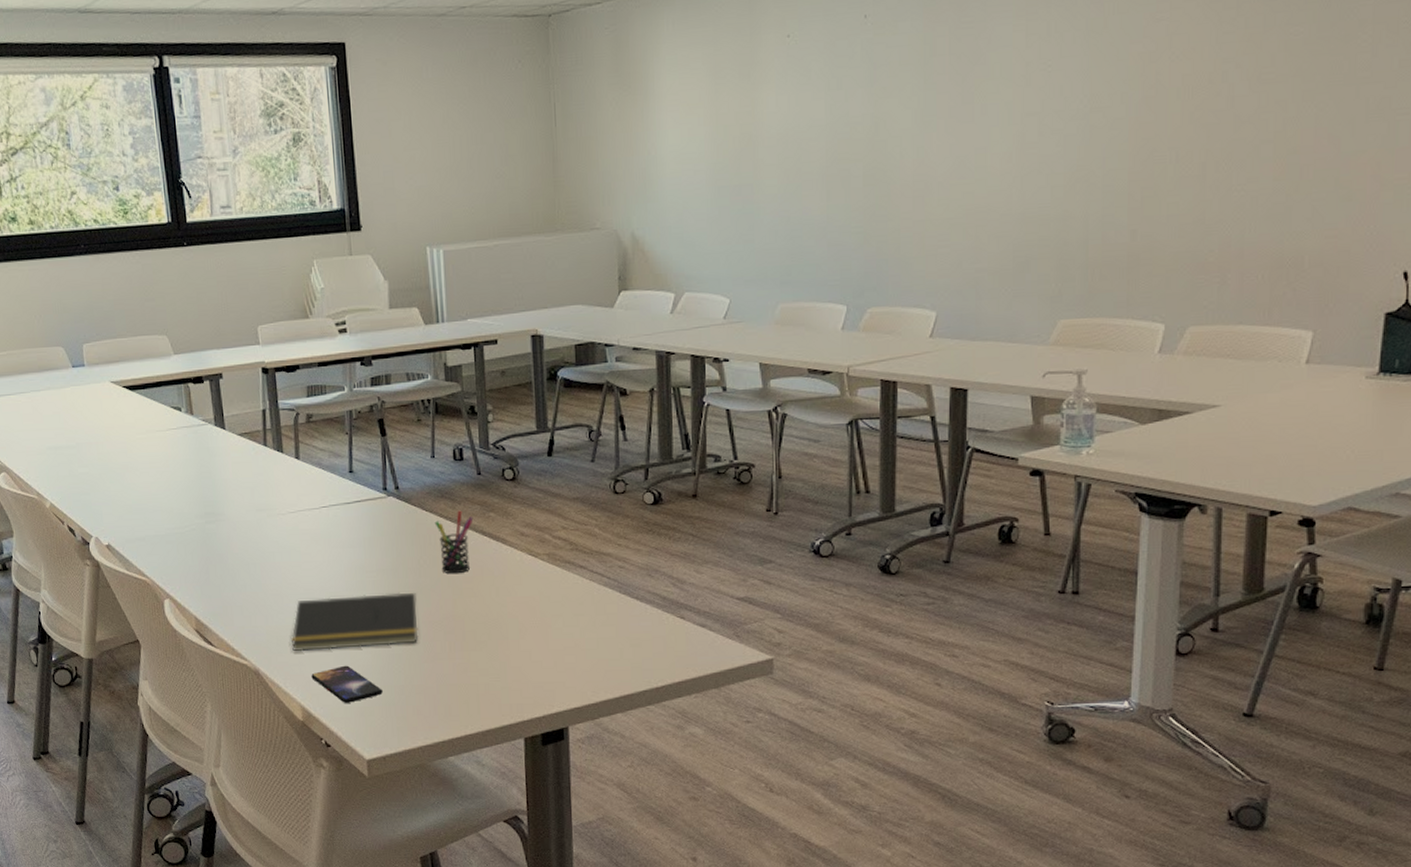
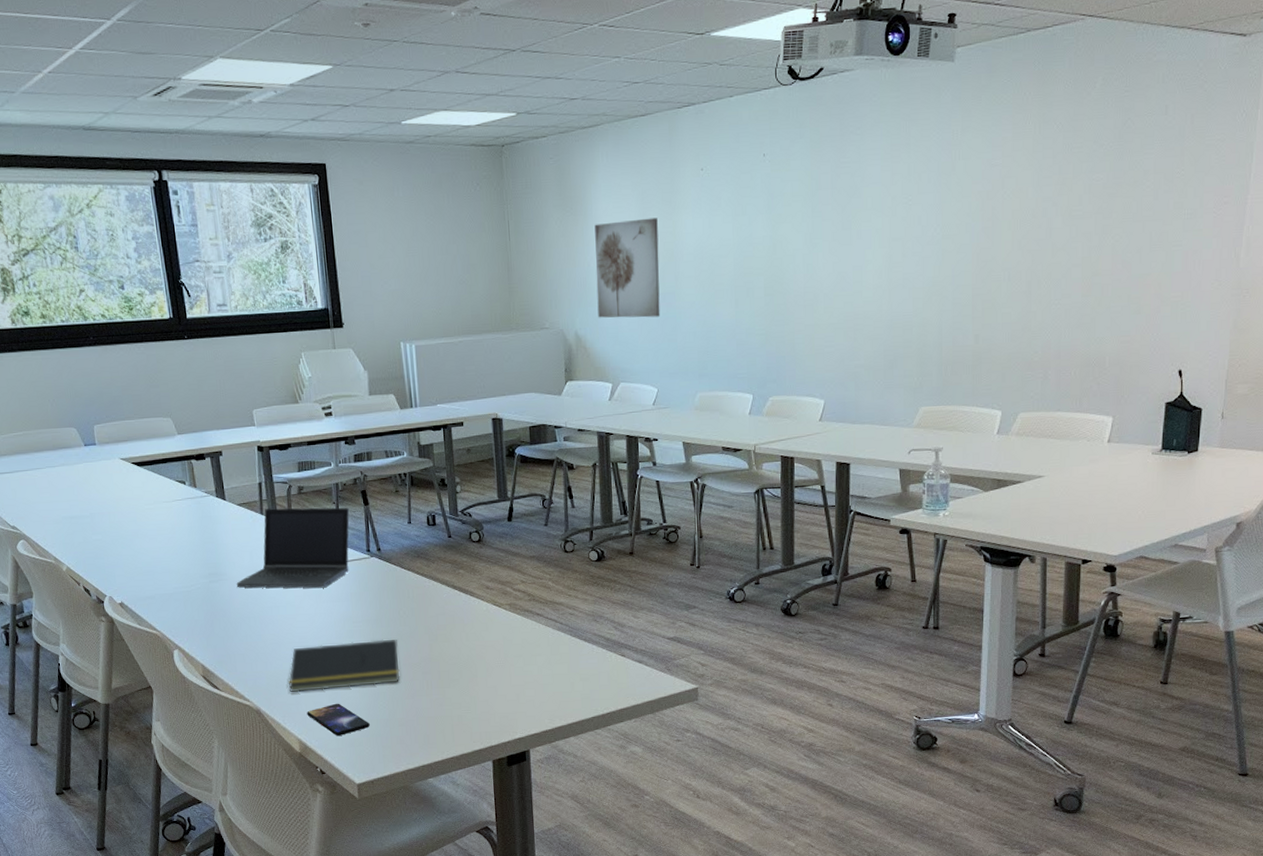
laptop computer: none [235,438,365,532] -> present [236,507,350,589]
pen holder: present [434,510,474,574] -> none [412,568,446,623]
wall art: none [657,95,735,216] -> present [594,218,660,318]

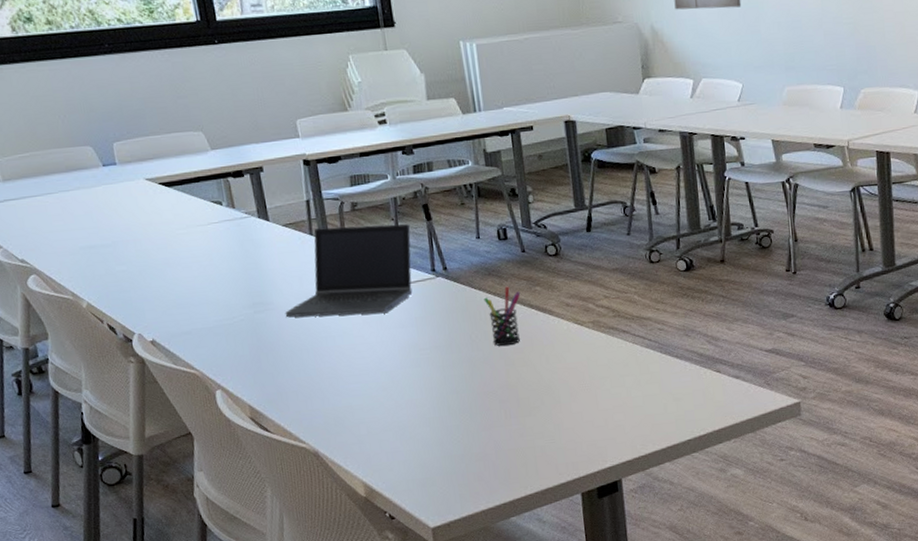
notepad: present [289,639,400,692] -> none [349,366,475,430]
smartphone: present [307,703,370,736] -> none [371,440,443,476]
pen holder: none [412,568,446,623] -> present [483,286,521,347]

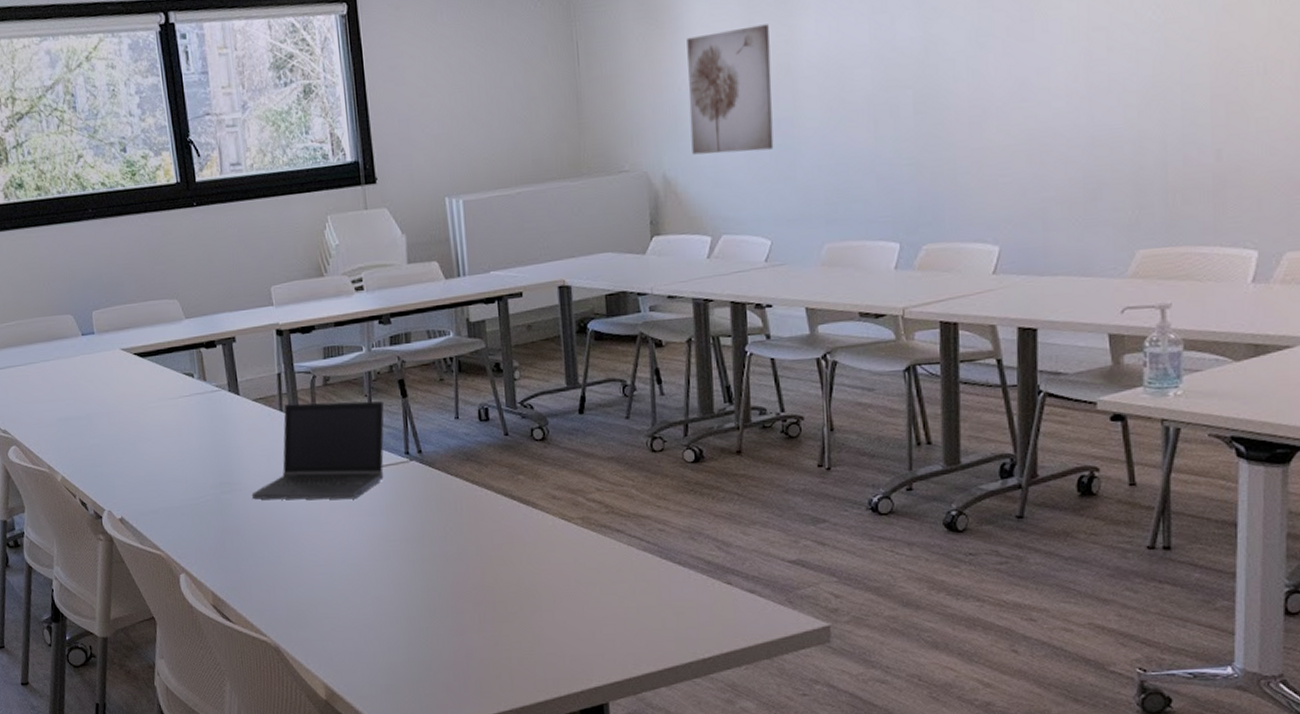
pen holder: present [483,286,521,347] -> none [460,473,502,542]

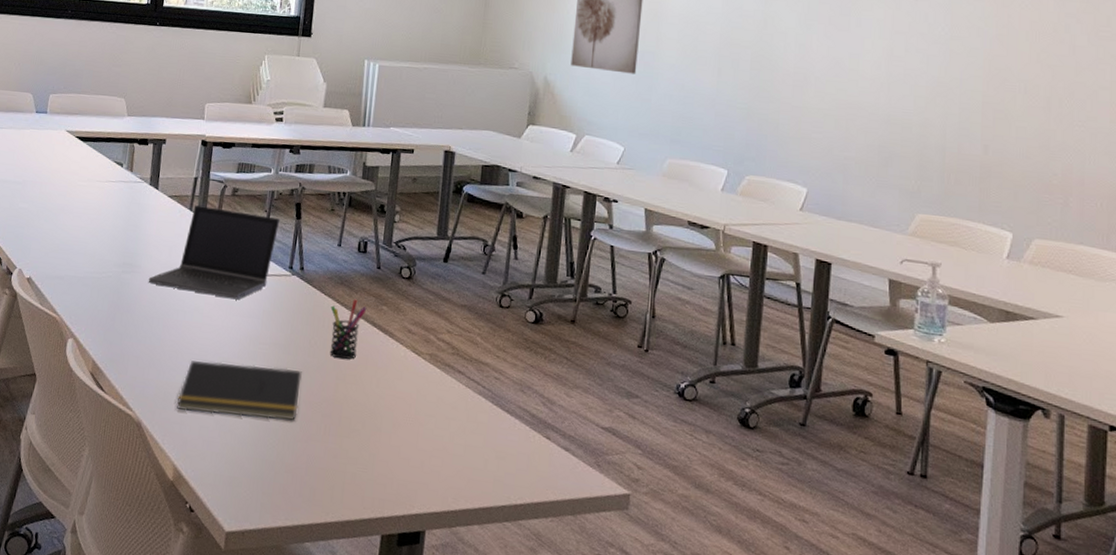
notepad: none [312,562,446,626] -> present [177,361,302,420]
pen holder: none [460,473,502,542] -> present [329,299,367,360]

